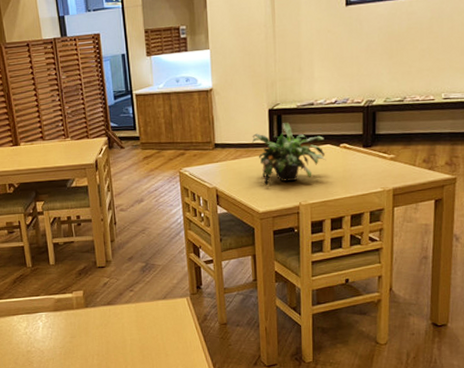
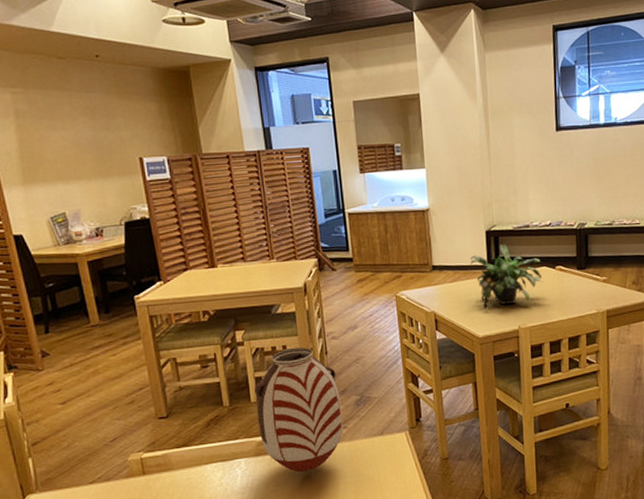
vase: none [53,218,130,328] -> present [254,347,343,473]

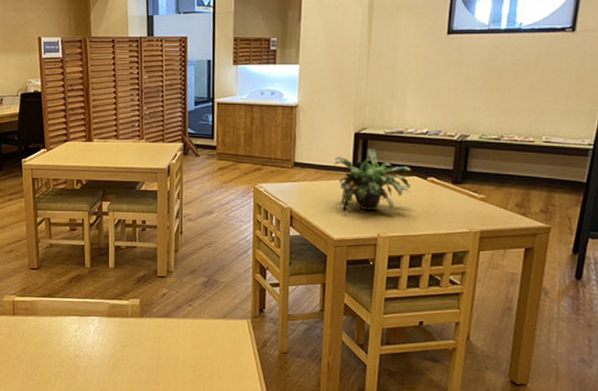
vase: present [254,347,343,473] -> none [113,224,190,340]

